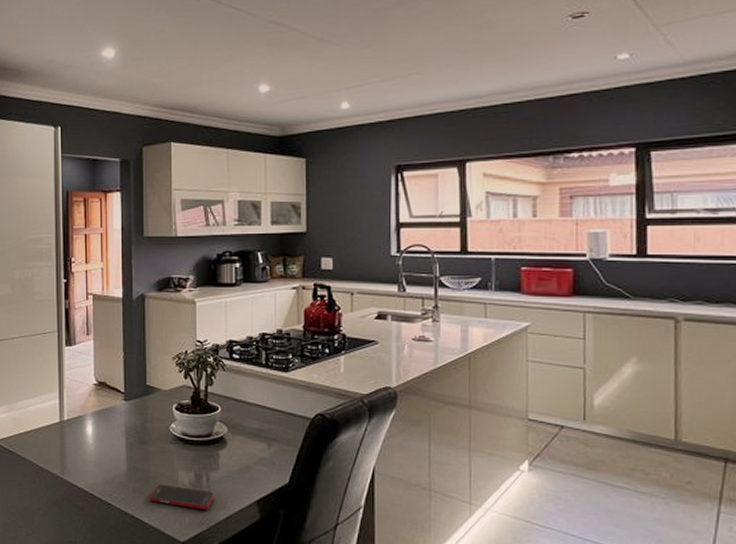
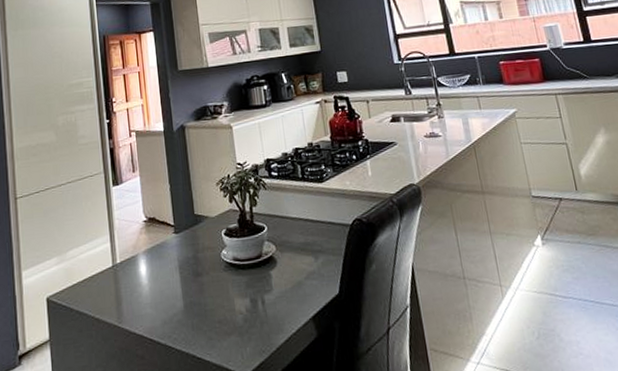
cell phone: present [150,484,214,510] -> none [209,315,272,337]

